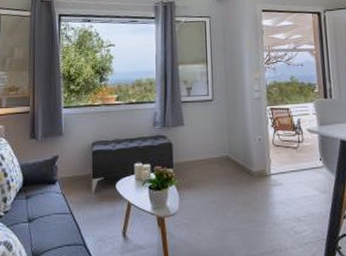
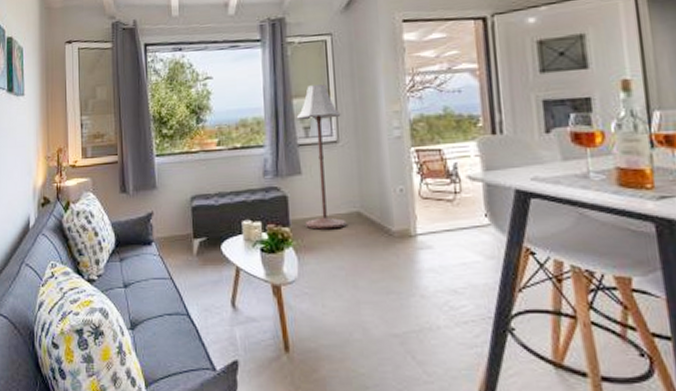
floor lamp: none [182,55,218,171] -> present [297,84,347,230]

